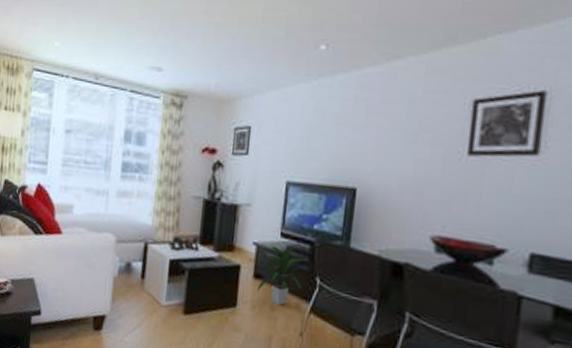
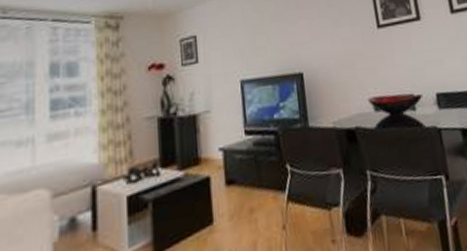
indoor plant: present [256,245,307,306] -> none [231,141,274,206]

